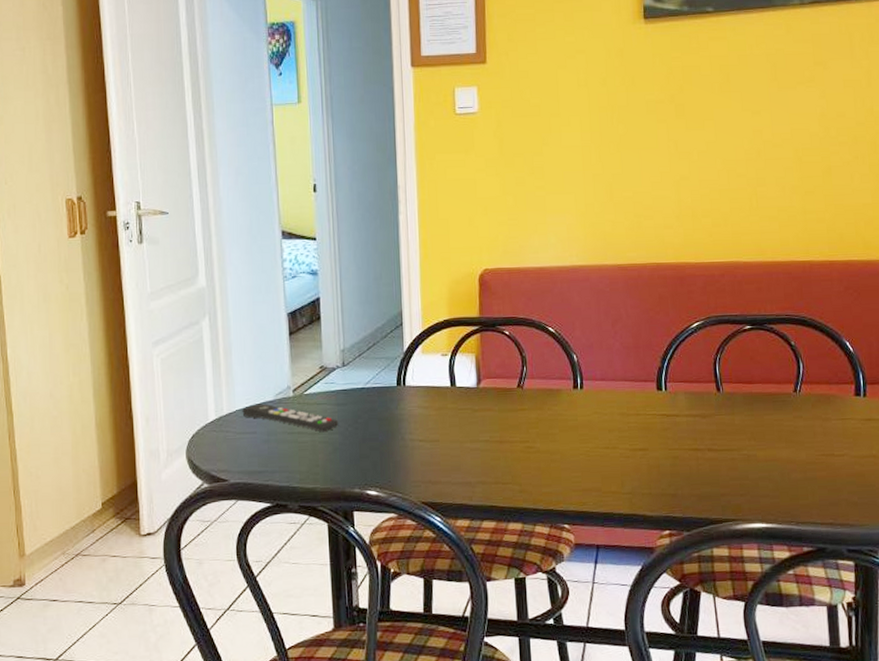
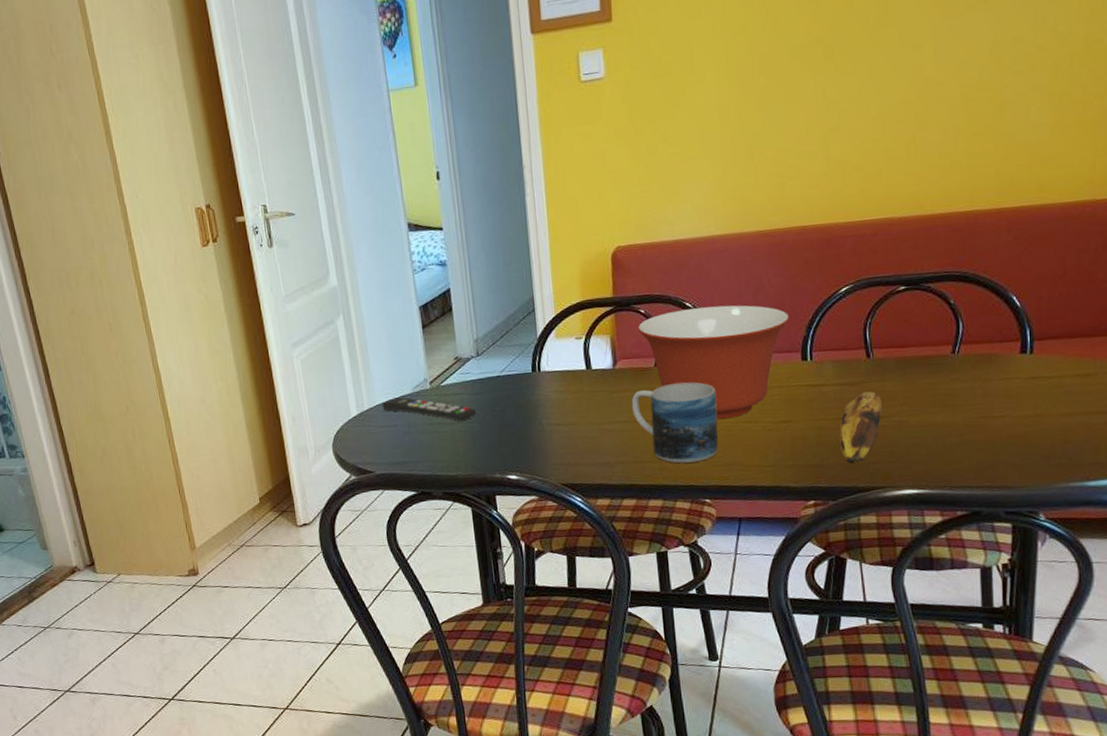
mug: none [494,405,578,487] -> present [631,382,718,464]
mixing bowl: none [502,332,646,444] -> present [638,305,790,420]
banana: none [692,423,732,493] -> present [838,391,882,462]

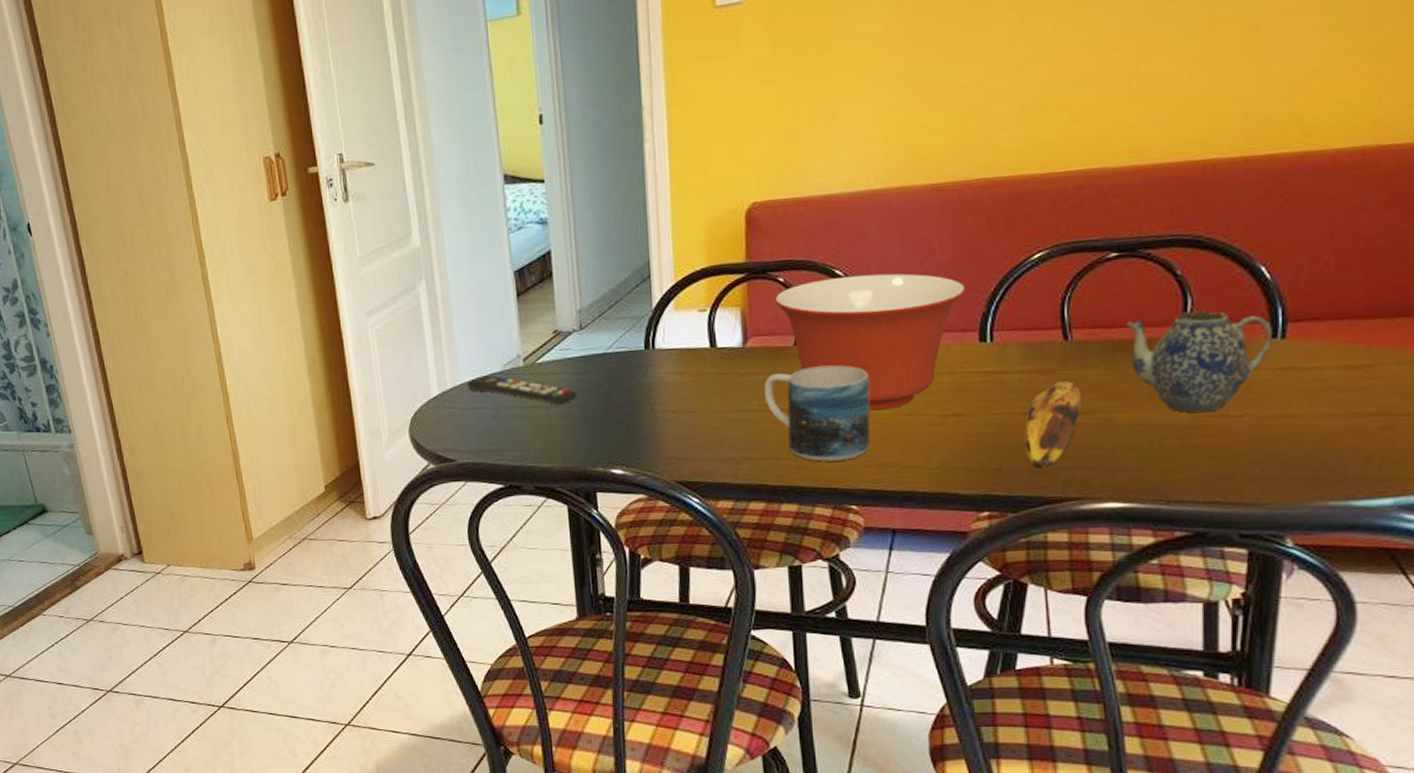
teapot: none [914,331,1024,415] -> present [1127,309,1272,414]

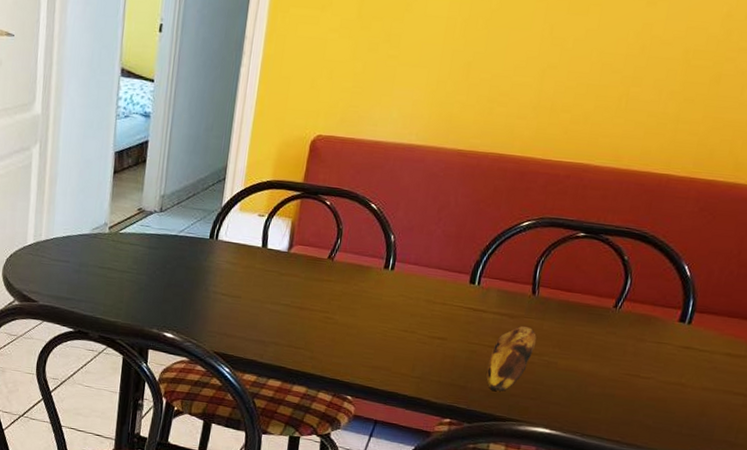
remote control: present [467,375,578,406] -> none [59,235,148,272]
mug: present [763,365,870,462] -> none [297,278,381,359]
mixing bowl: present [775,273,966,411] -> none [320,209,468,324]
teapot: present [1127,309,1272,414] -> none [578,289,684,371]

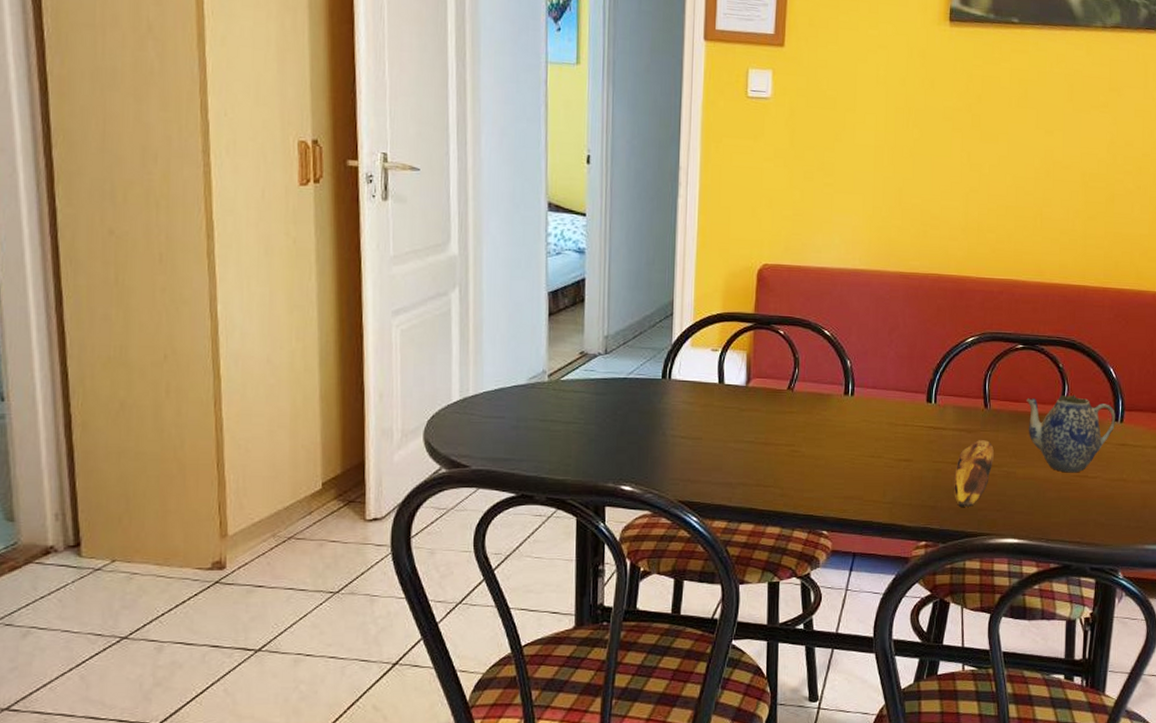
teapot: none [578,289,684,371] -> present [1026,394,1116,473]

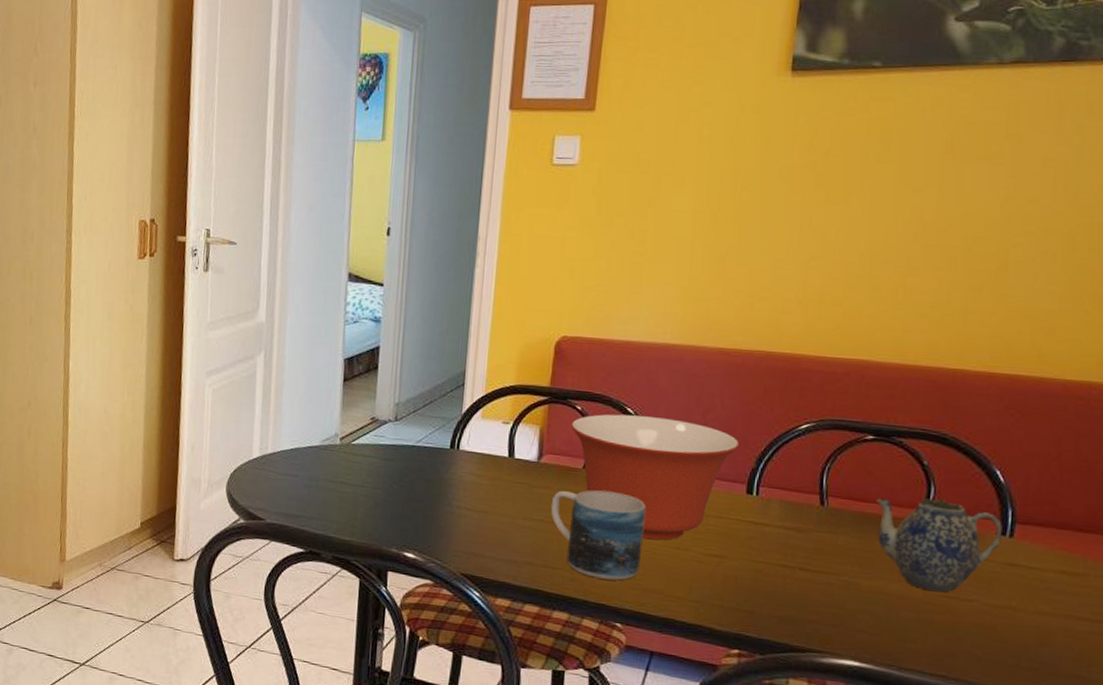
mug: none [760,409,844,491] -> present [550,490,645,581]
mixing bowl: none [775,336,920,451] -> present [571,414,740,540]
banana: present [953,439,994,507] -> none [776,541,831,617]

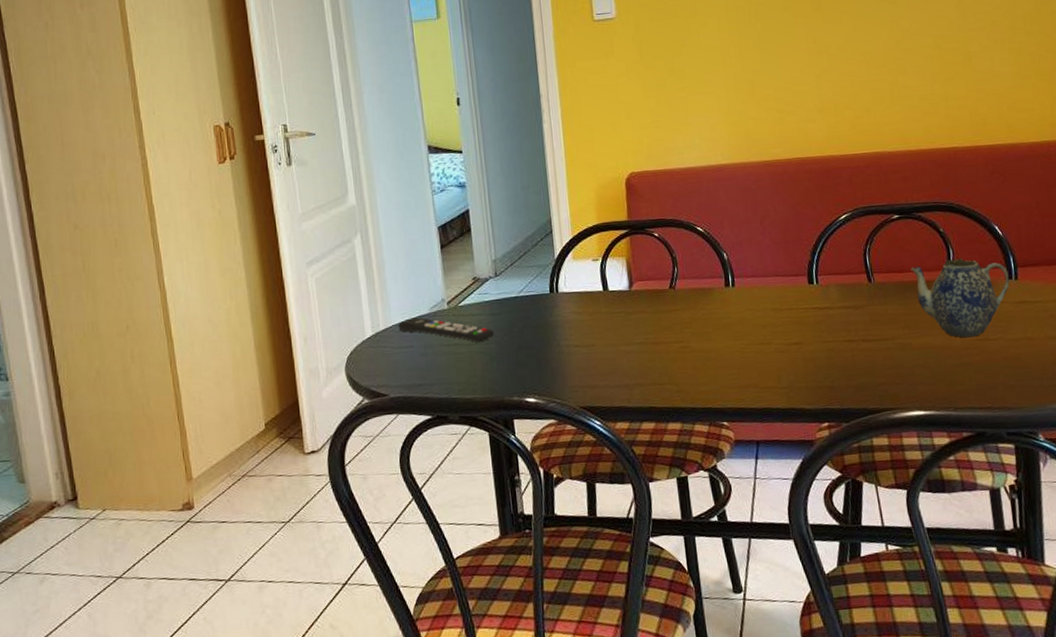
remote control: none [286,447,384,486] -> present [398,317,495,343]
mug: present [550,490,645,581] -> none [648,304,734,386]
mixing bowl: present [571,414,740,540] -> none [652,230,796,341]

